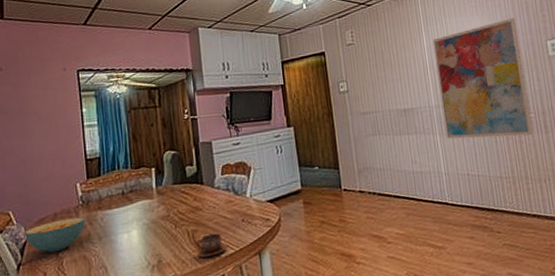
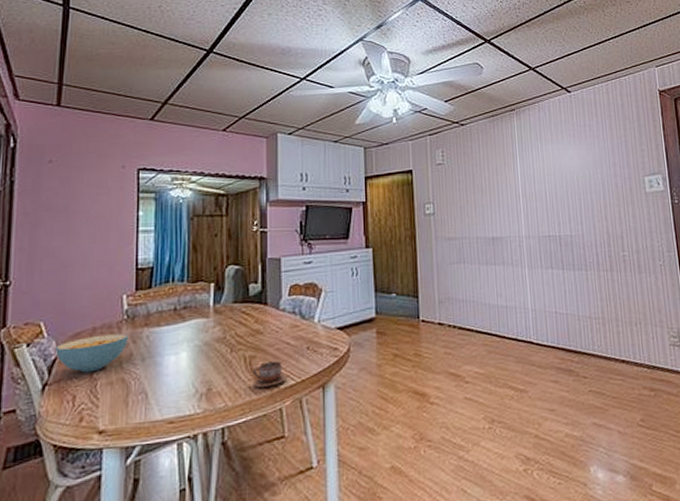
wall art: present [432,17,533,139] -> none [527,149,626,275]

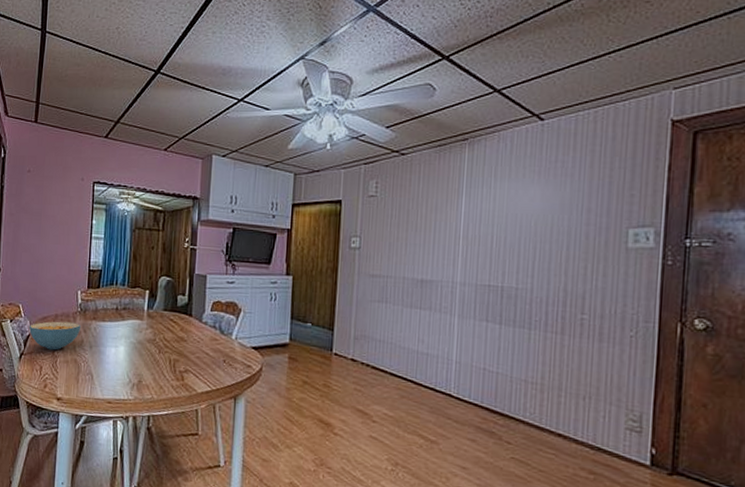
cup: present [252,361,288,389] -> none [175,366,205,390]

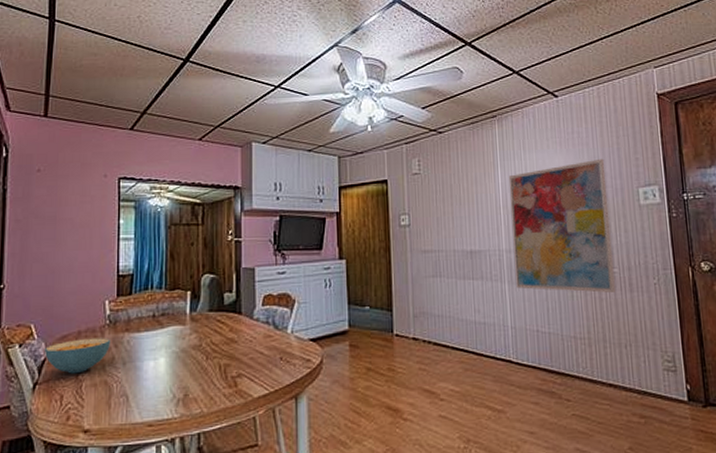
wall art: none [467,192,591,341] -> present [508,158,615,294]

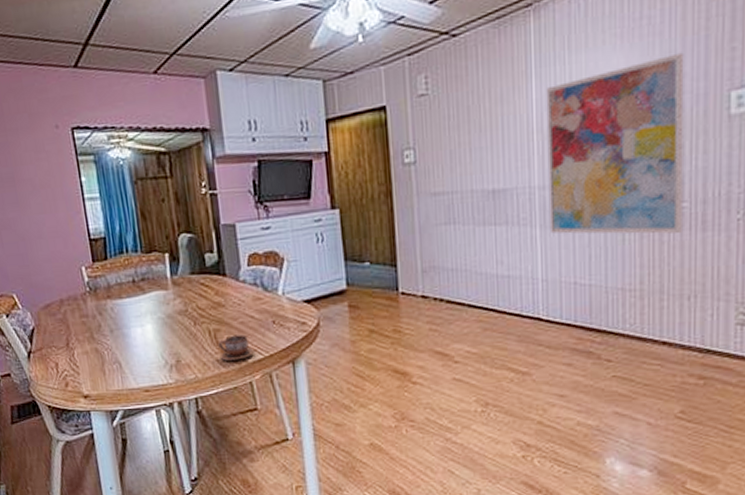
cereal bowl: present [45,338,111,374] -> none [31,305,95,342]
cup: none [227,370,261,397] -> present [218,334,255,362]

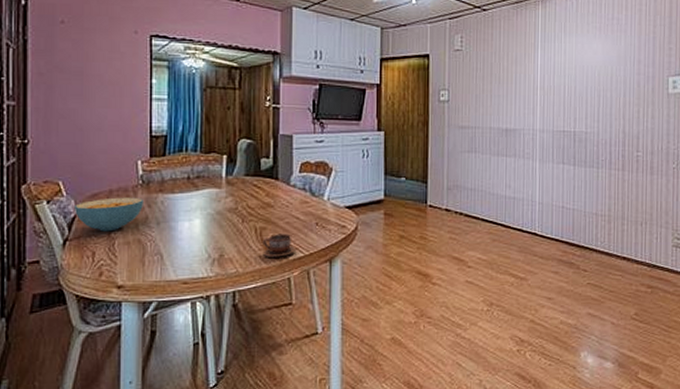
cereal bowl: none [31,305,95,342] -> present [75,197,145,232]
wall art: present [546,52,684,234] -> none [547,46,640,175]

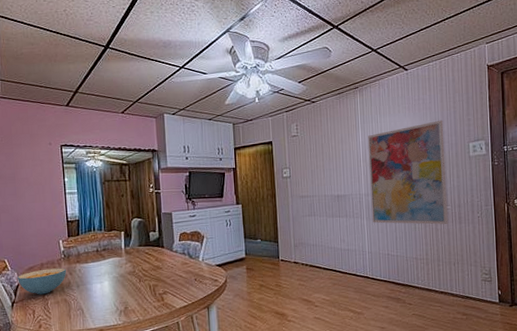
cup: present [262,234,297,258] -> none [156,288,182,308]
wall art: none [547,46,640,175] -> present [367,120,448,225]

